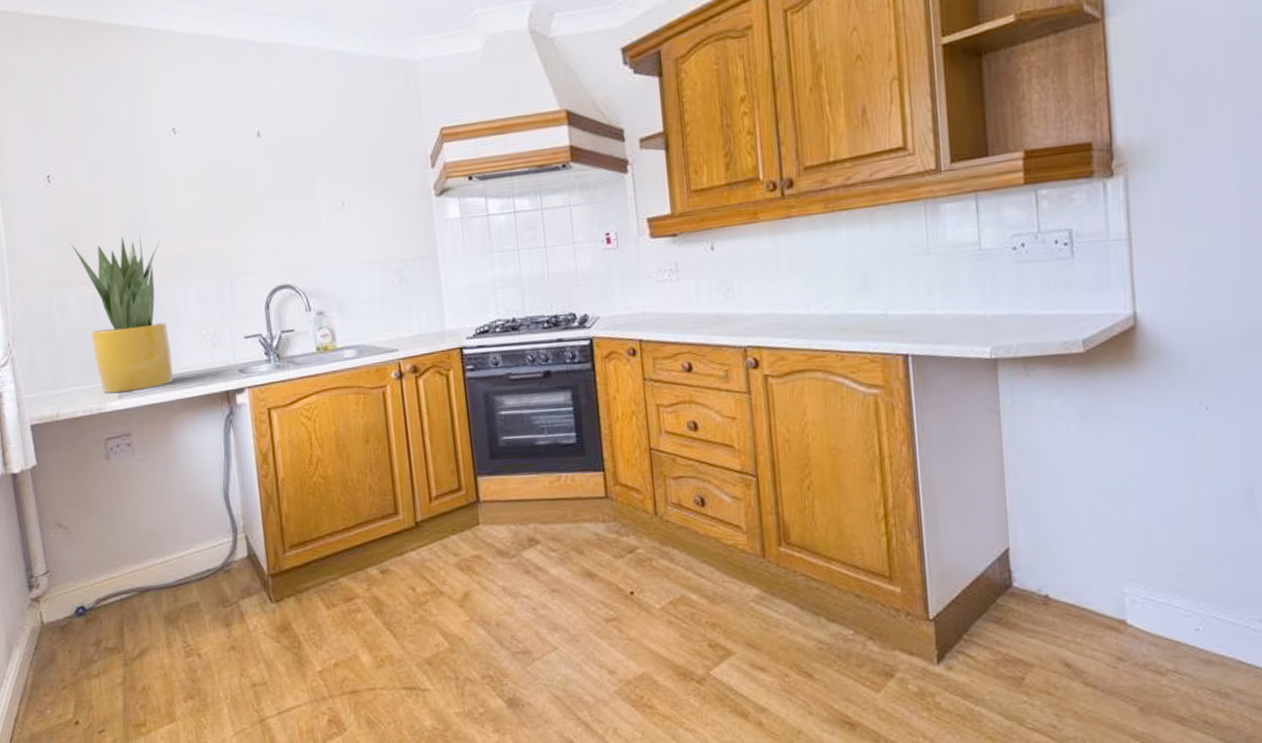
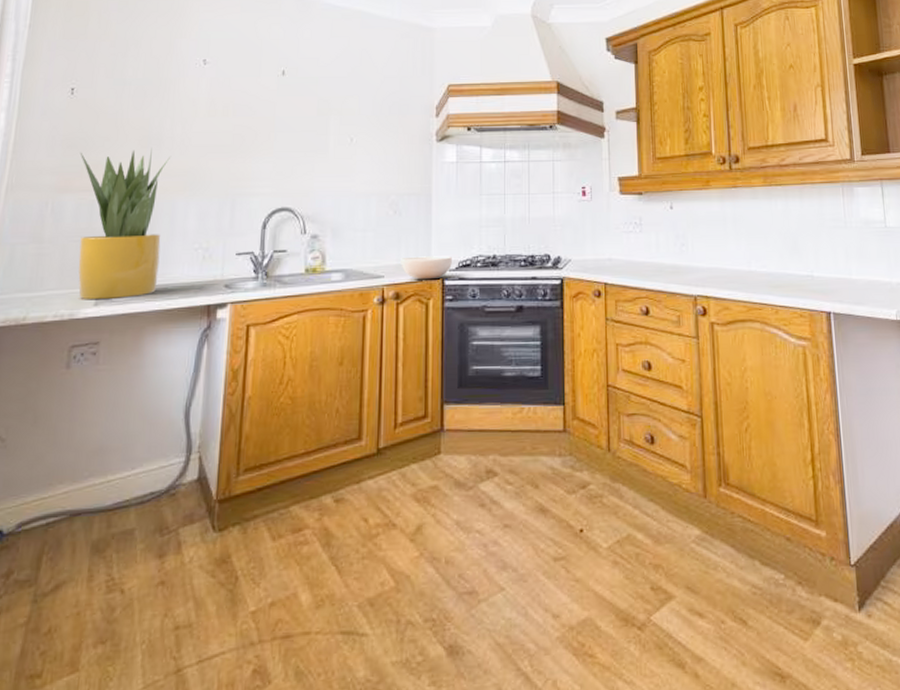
bowl: none [413,323,469,351] -> present [401,256,452,280]

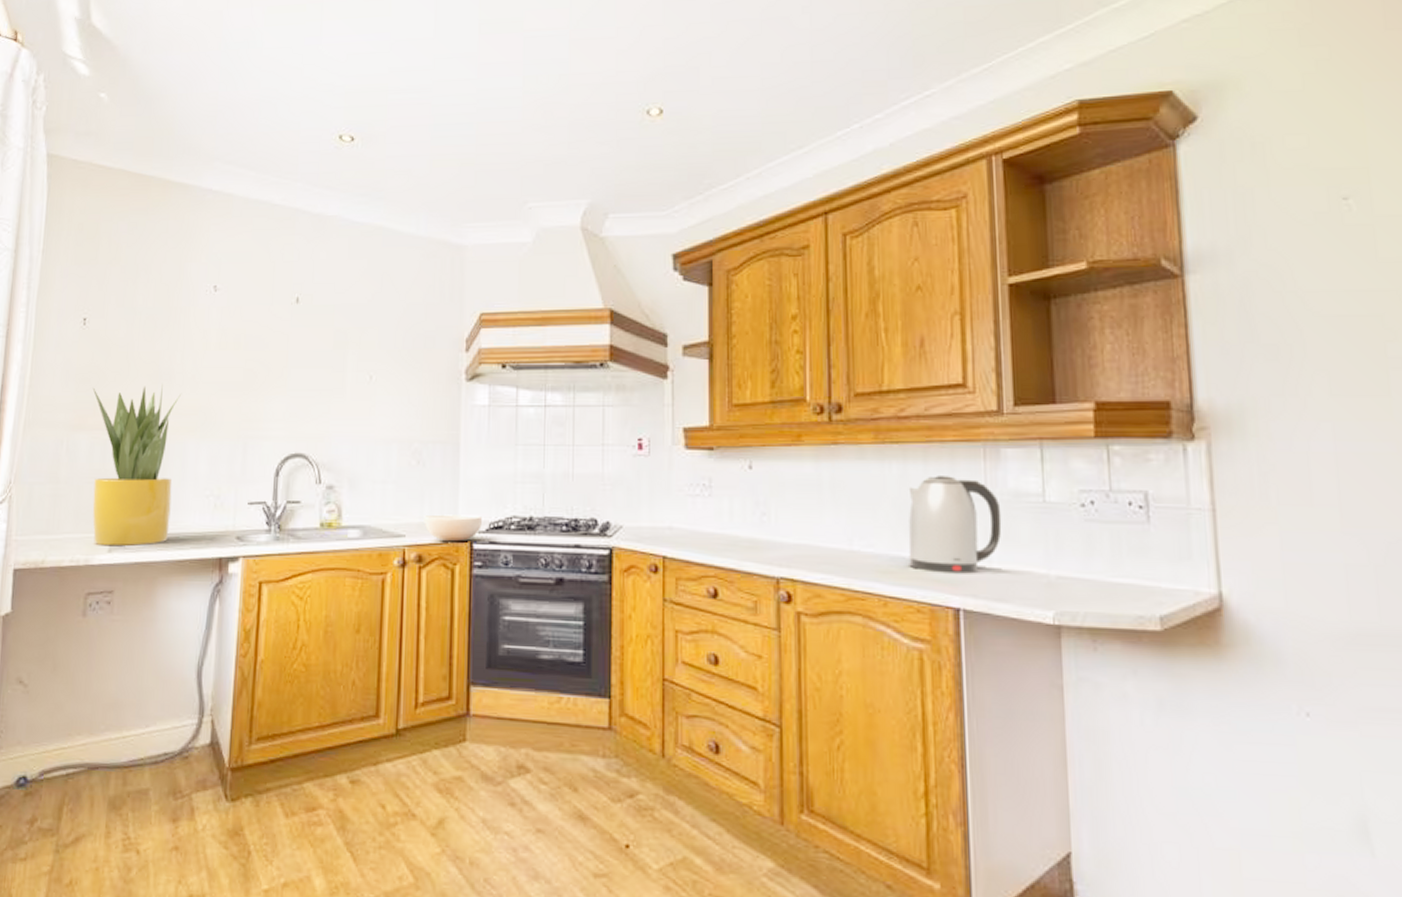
kettle: none [790,210,857,285] -> present [908,476,1002,574]

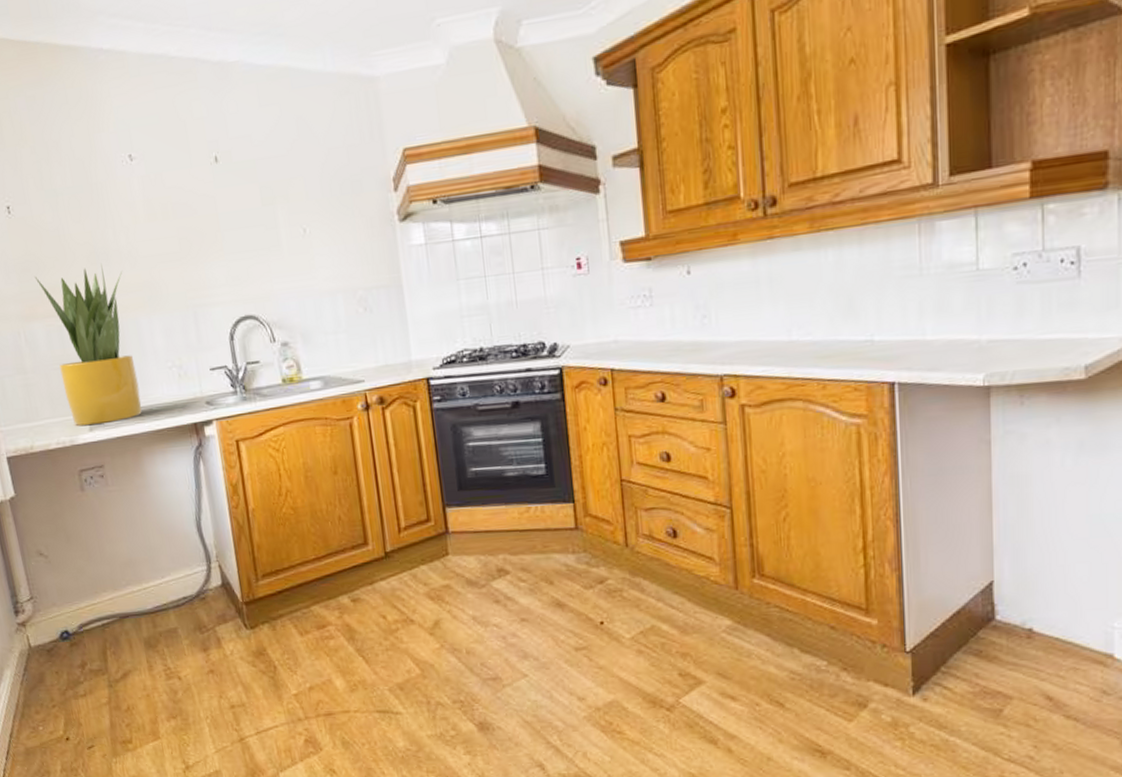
bowl: present [424,514,482,542] -> none [379,353,435,381]
kettle: present [908,476,1002,574] -> none [844,256,936,351]

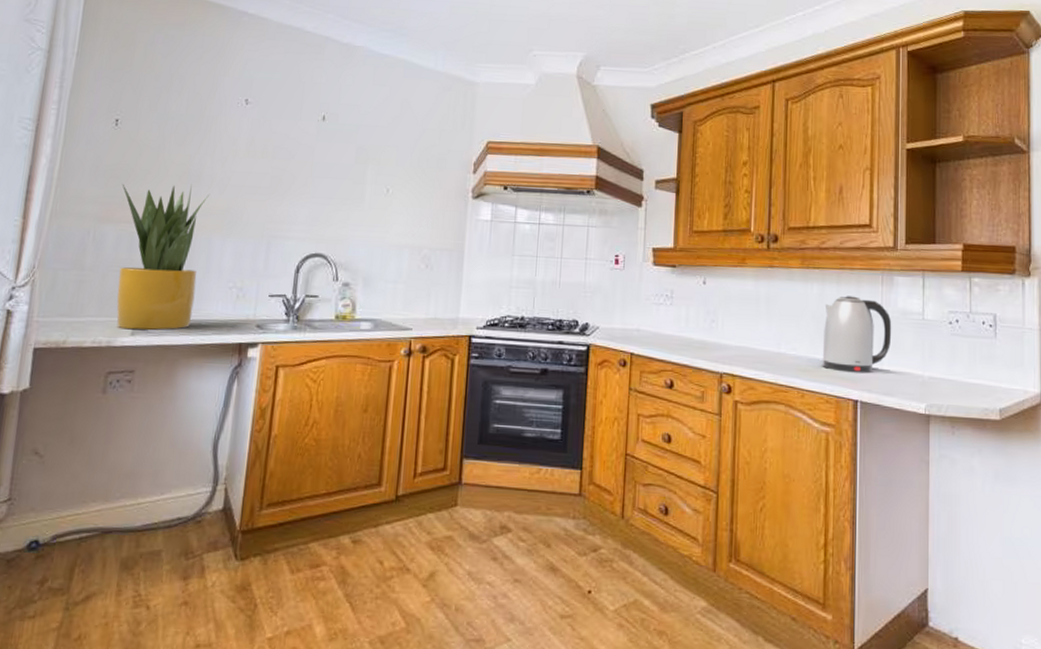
kettle: none [844,256,936,351] -> present [822,296,892,373]

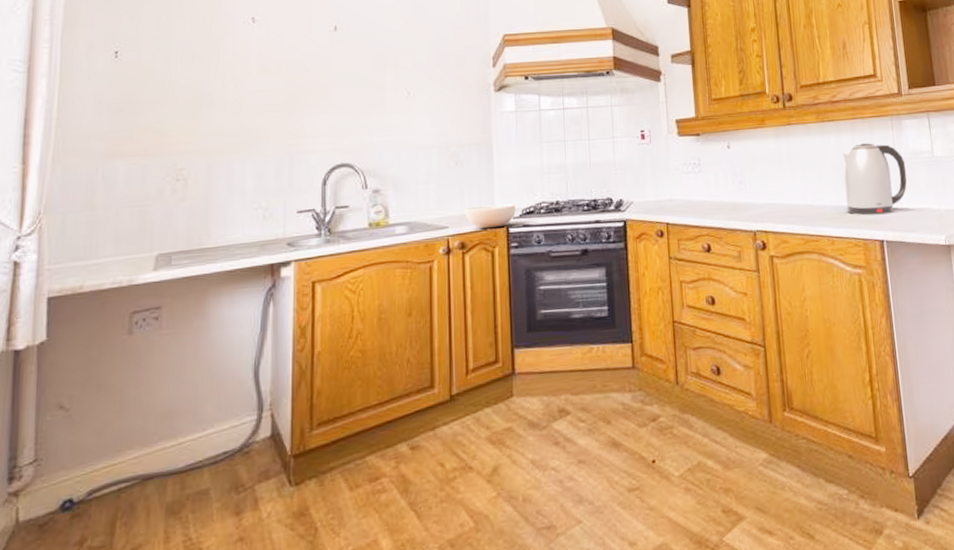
planter: present [116,185,209,330] -> none [128,109,223,265]
bowl: none [429,312,480,336] -> present [464,204,516,229]

